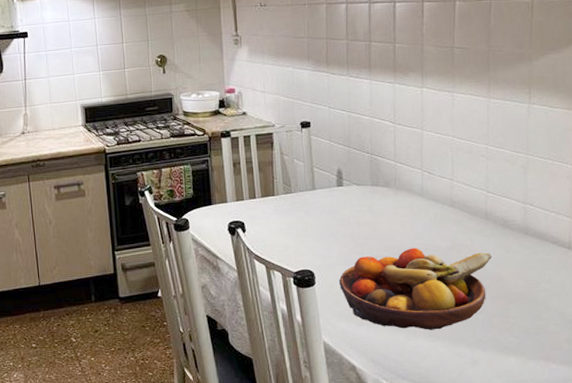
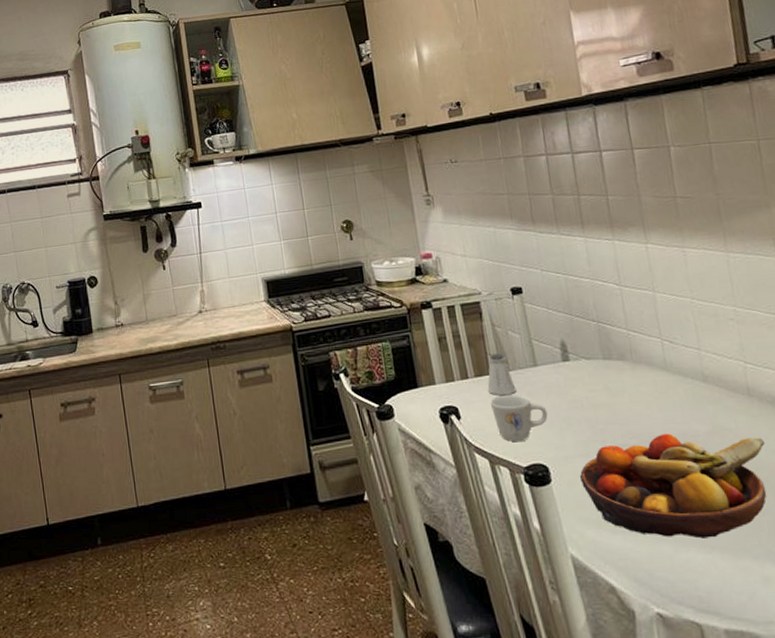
saltshaker: none [271,178,295,214] -> present [487,353,517,396]
mug: none [271,212,319,252] -> present [490,394,548,442]

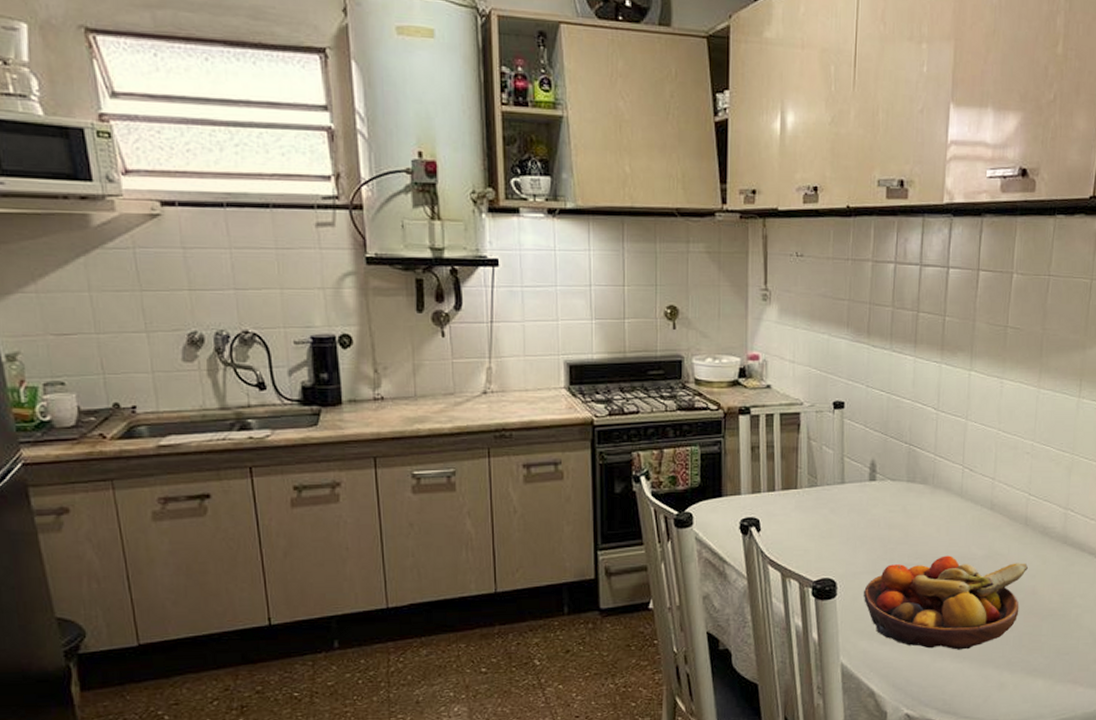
saltshaker: present [487,353,517,396] -> none [792,468,820,511]
mug: present [490,394,548,442] -> none [792,509,845,557]

